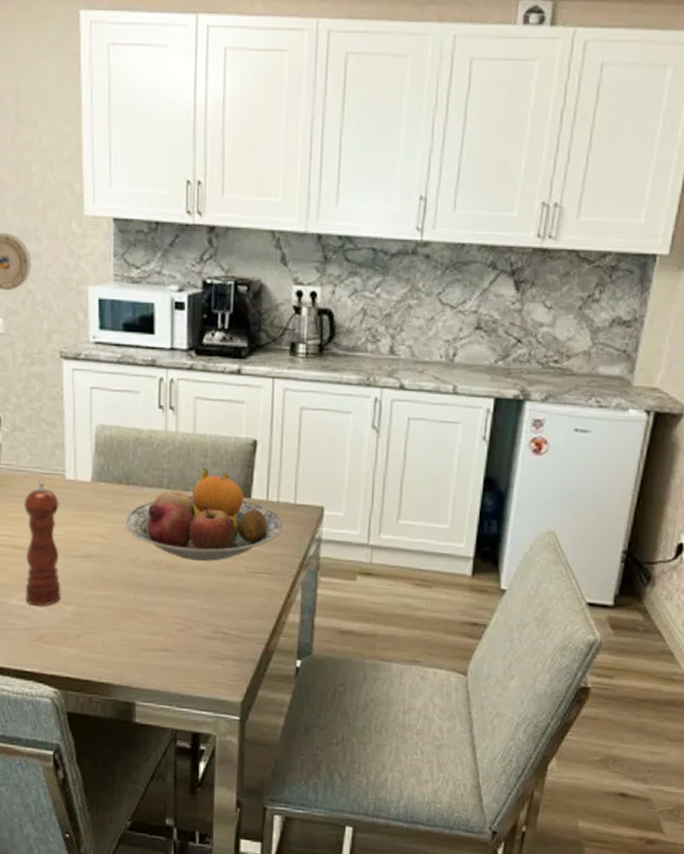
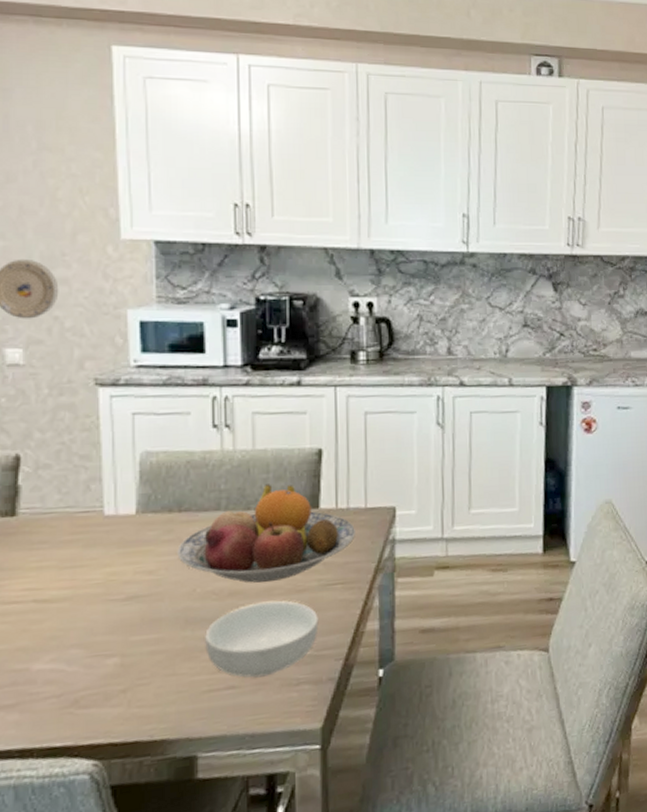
pepper mill: present [23,480,61,606] -> none [50,520,100,666]
cereal bowl: none [145,578,244,646] -> present [205,600,319,678]

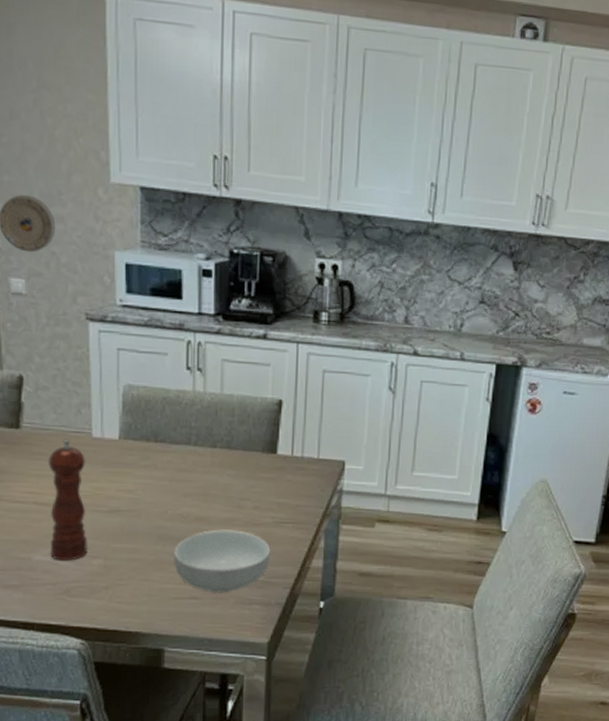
pepper mill: none [50,520,100,666] -> present [47,439,88,561]
fruit bowl: present [177,484,355,583] -> none [153,426,308,513]

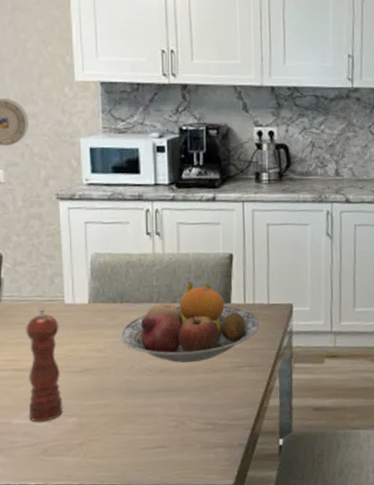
fruit bowl: none [153,426,308,513] -> present [120,282,260,363]
cereal bowl: present [174,530,271,593] -> none [142,378,231,440]

